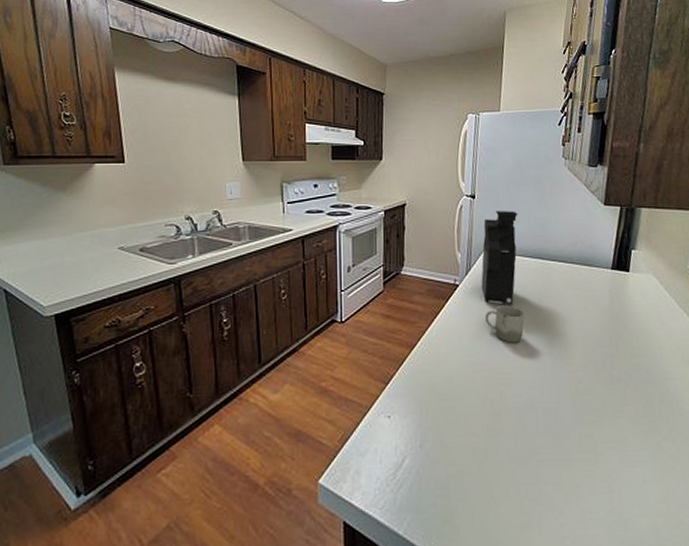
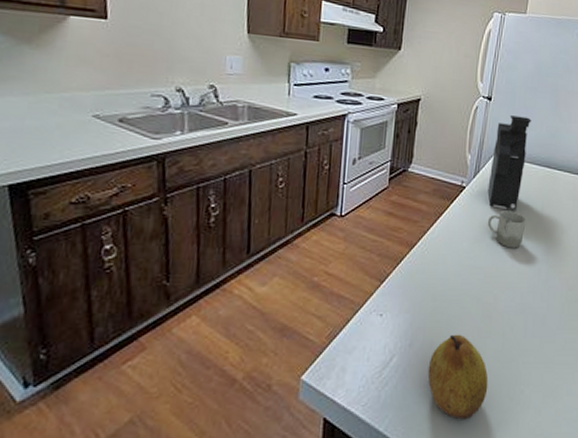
fruit: none [441,433,505,522] -> present [427,334,489,420]

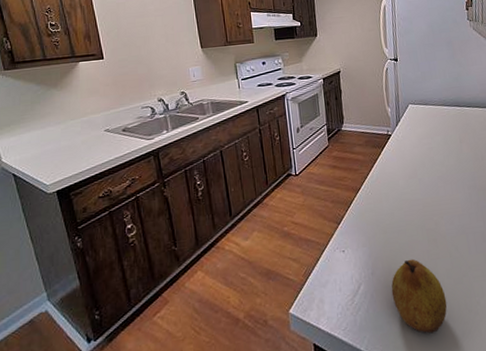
coffee maker: present [487,115,532,211] -> none [407,68,439,148]
cup: present [487,210,526,248] -> none [415,148,450,180]

